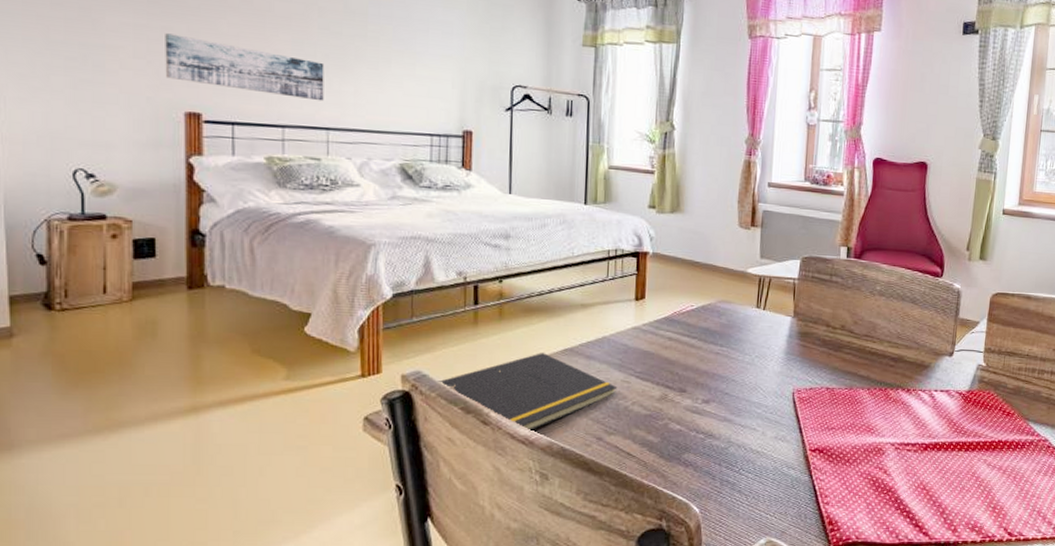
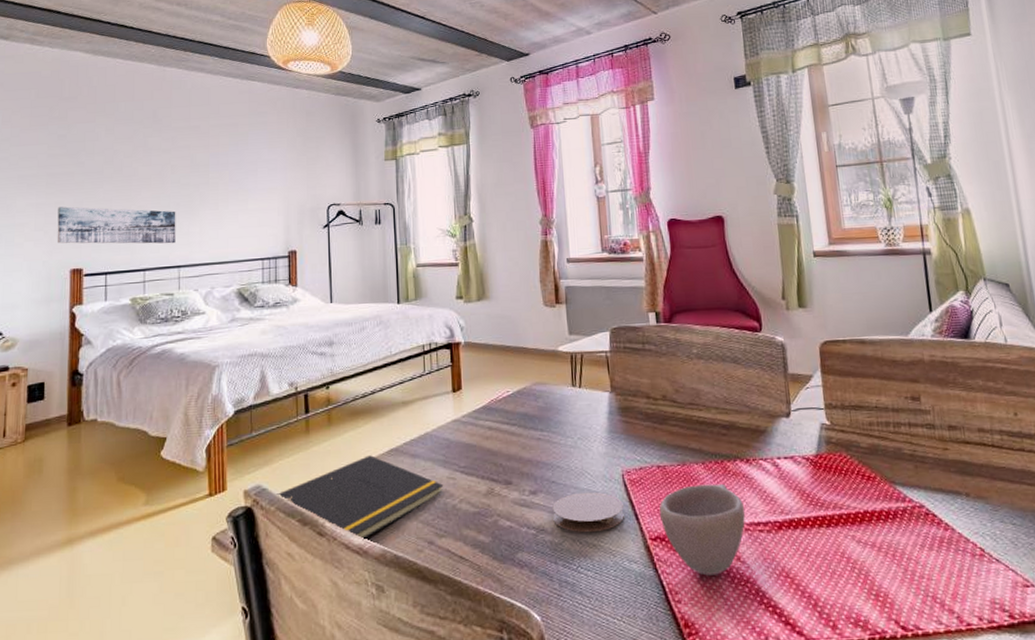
coaster: none [722,405,790,441] -> present [552,492,624,533]
cup: none [822,407,899,484] -> present [659,483,746,576]

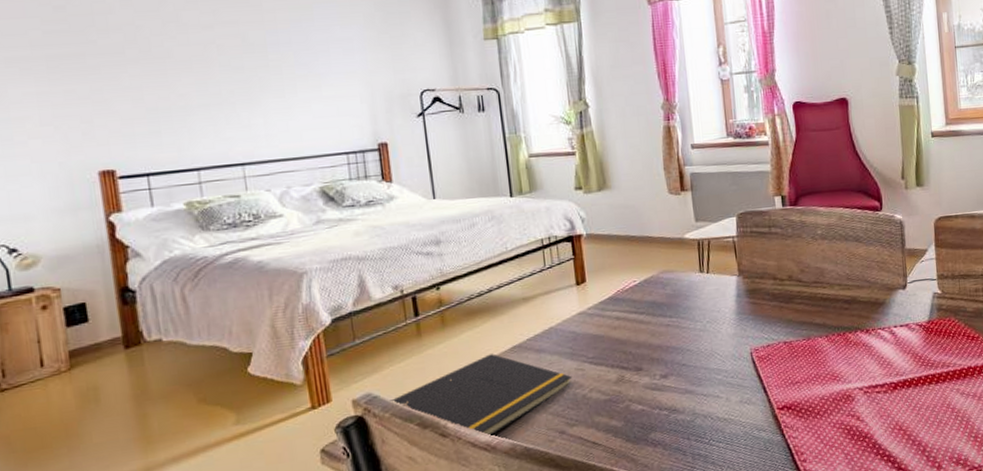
wall art: present [57,206,176,244] -> none [69,95,235,141]
coaster: present [552,492,624,533] -> none [683,370,753,409]
cup: present [659,483,746,576] -> none [786,353,865,436]

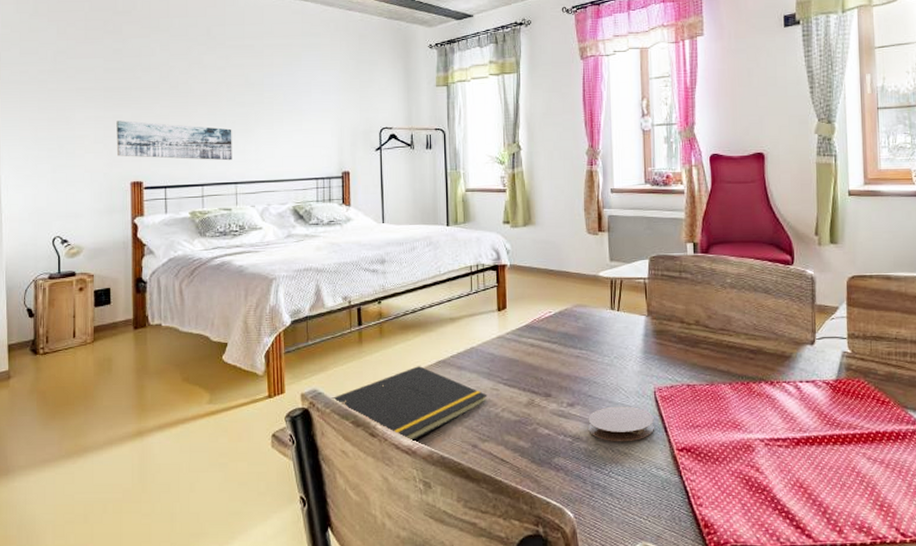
wall art: none [69,95,235,141] -> present [116,120,232,161]
coaster: none [683,370,753,409] -> present [588,406,654,442]

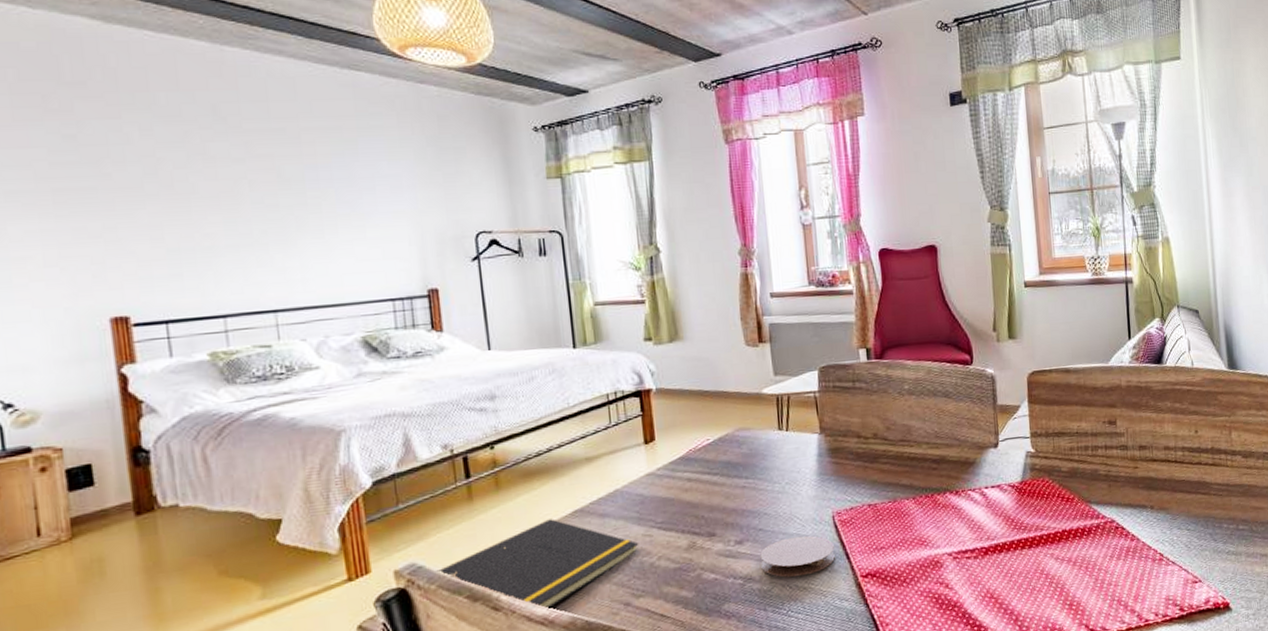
wall art: present [116,120,232,161] -> none [78,234,267,284]

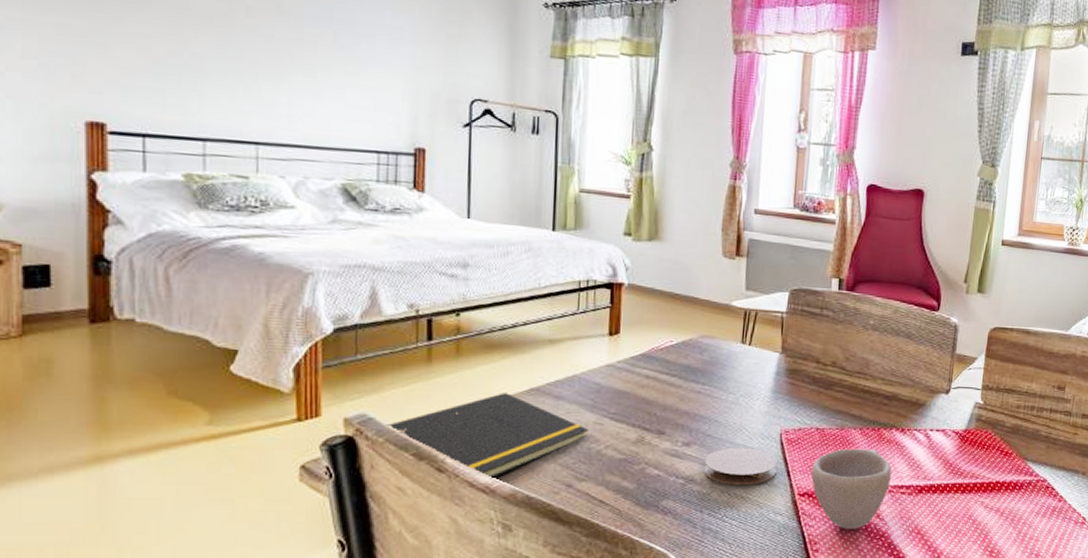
cup: none [870,516,954,605] -> present [811,448,892,529]

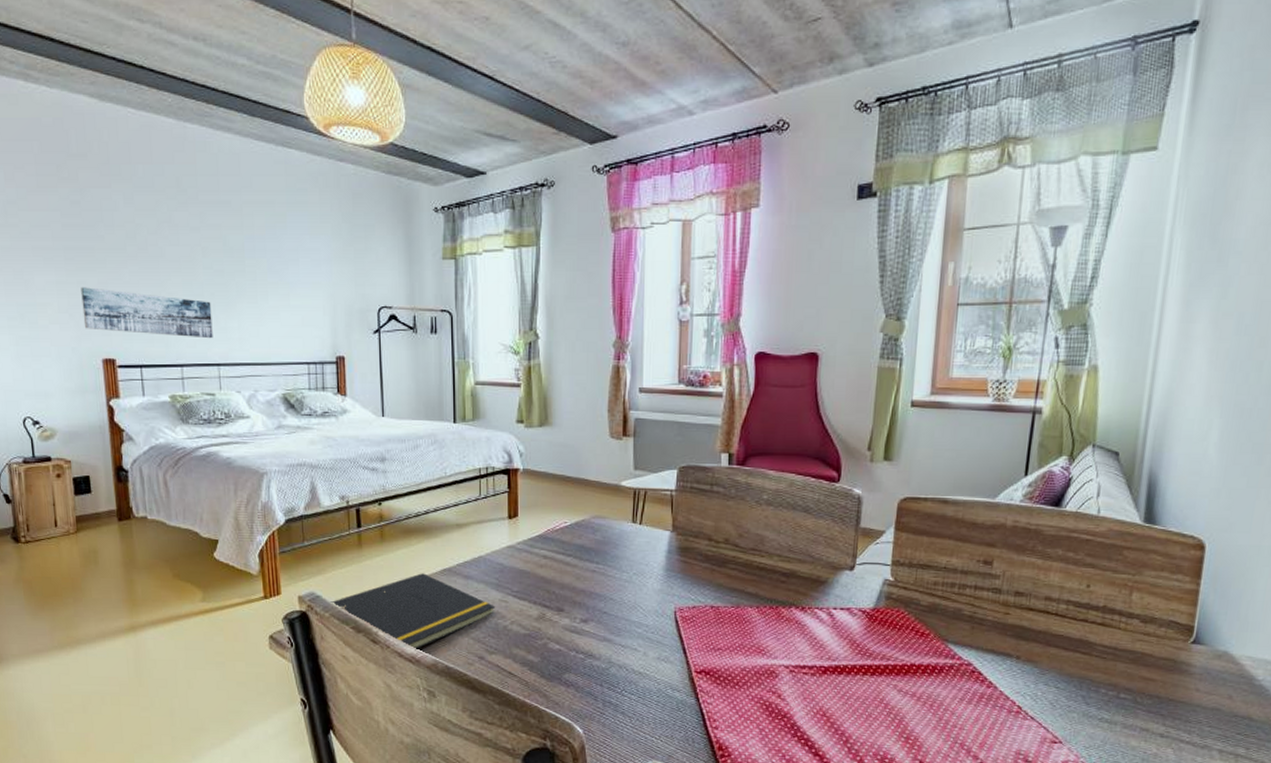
wall art: none [61,31,253,113] -> present [81,287,213,339]
coaster: present [704,447,777,486] -> none [602,624,673,662]
cup: present [811,448,892,529] -> none [708,627,793,709]

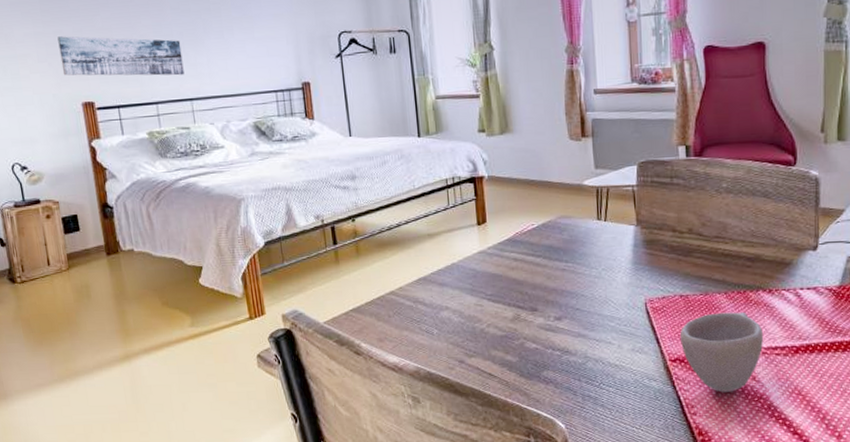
notepad: present [329,573,496,650] -> none [312,284,472,359]
cup: none [708,627,793,709] -> present [680,312,764,393]

